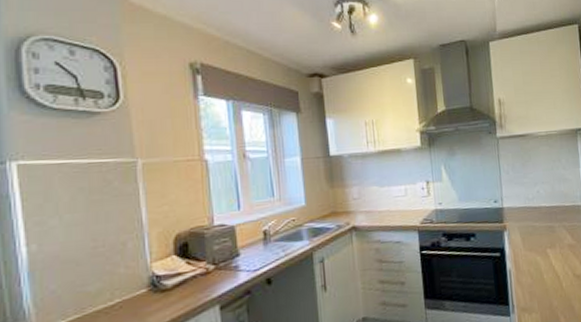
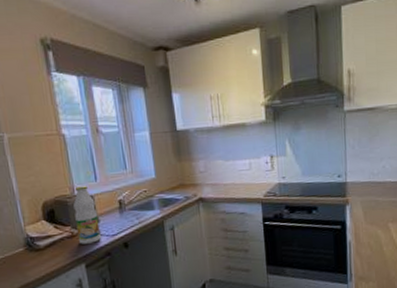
bottle: none [211,215,240,282] -> present [73,186,101,244]

